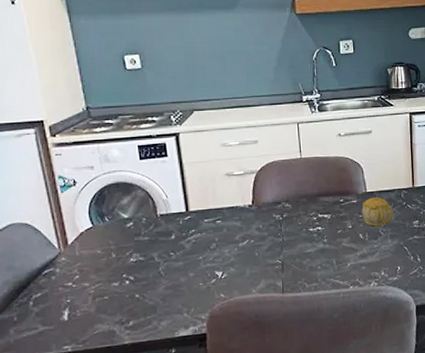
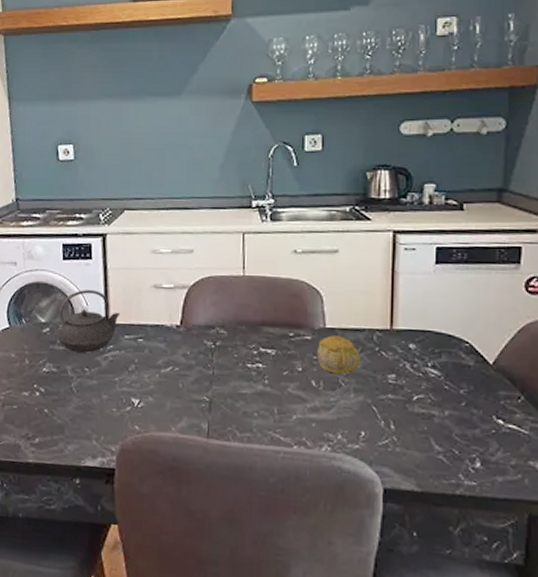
teapot: none [141,184,199,240] -> present [57,290,121,353]

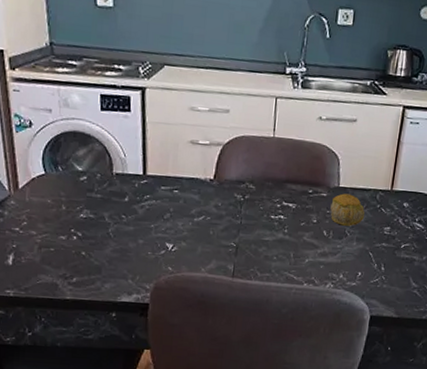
teapot: present [57,290,121,353] -> none [94,141,158,202]

